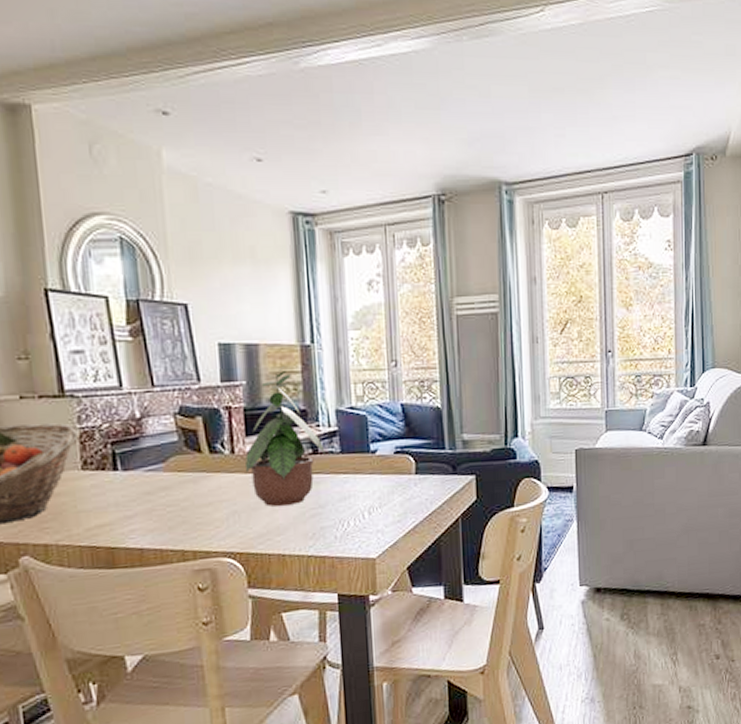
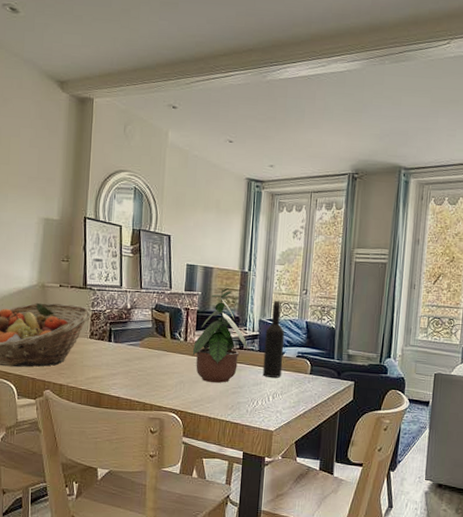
wine bottle: none [346,379,378,488] -> present [262,300,285,379]

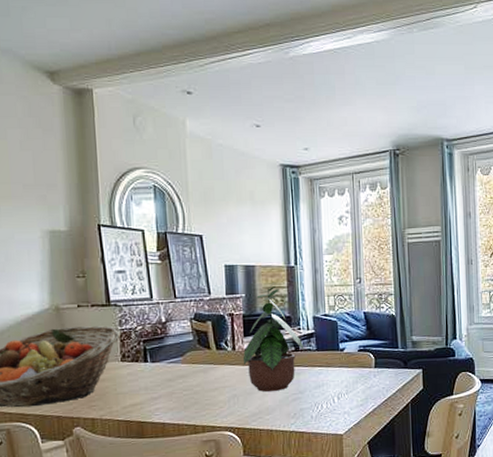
wine bottle: present [262,300,285,379] -> none [321,293,345,378]

